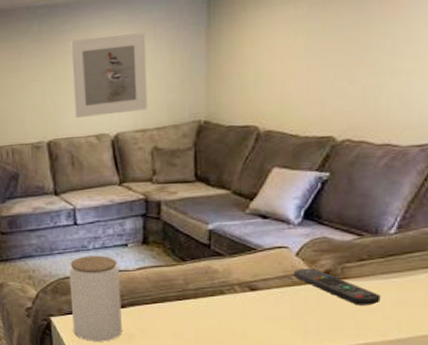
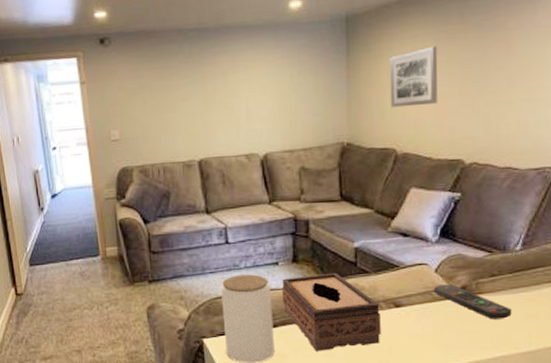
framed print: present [71,32,148,118] -> none [220,58,295,137]
tissue box: none [131,255,234,333] -> present [282,272,381,351]
wall art: none [254,12,311,82] -> present [389,46,438,108]

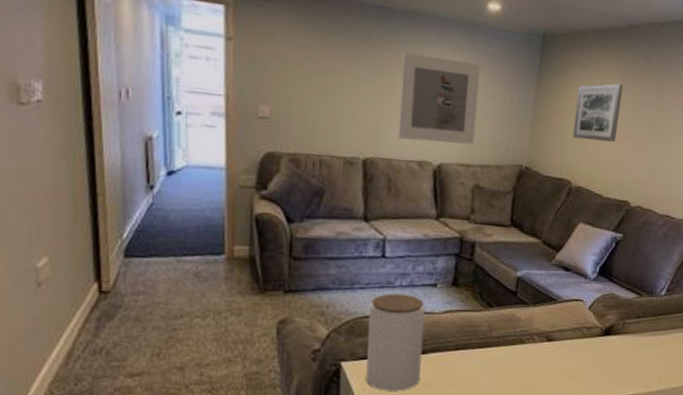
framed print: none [220,58,295,137] -> present [398,52,481,145]
tissue box: present [282,272,381,351] -> none [435,300,532,382]
remote control: present [433,284,512,319] -> none [584,322,649,359]

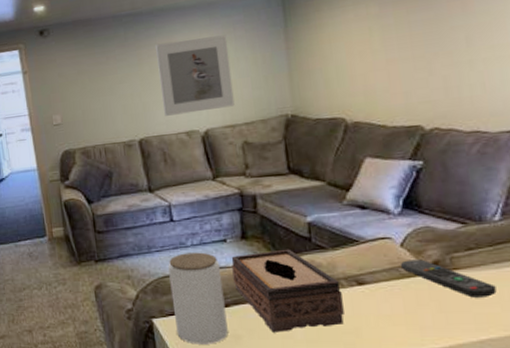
tissue box: none [435,300,532,382] -> present [231,249,344,333]
wall art: present [572,83,624,142] -> none [331,10,388,77]
remote control: none [584,322,649,359] -> present [400,259,497,298]

